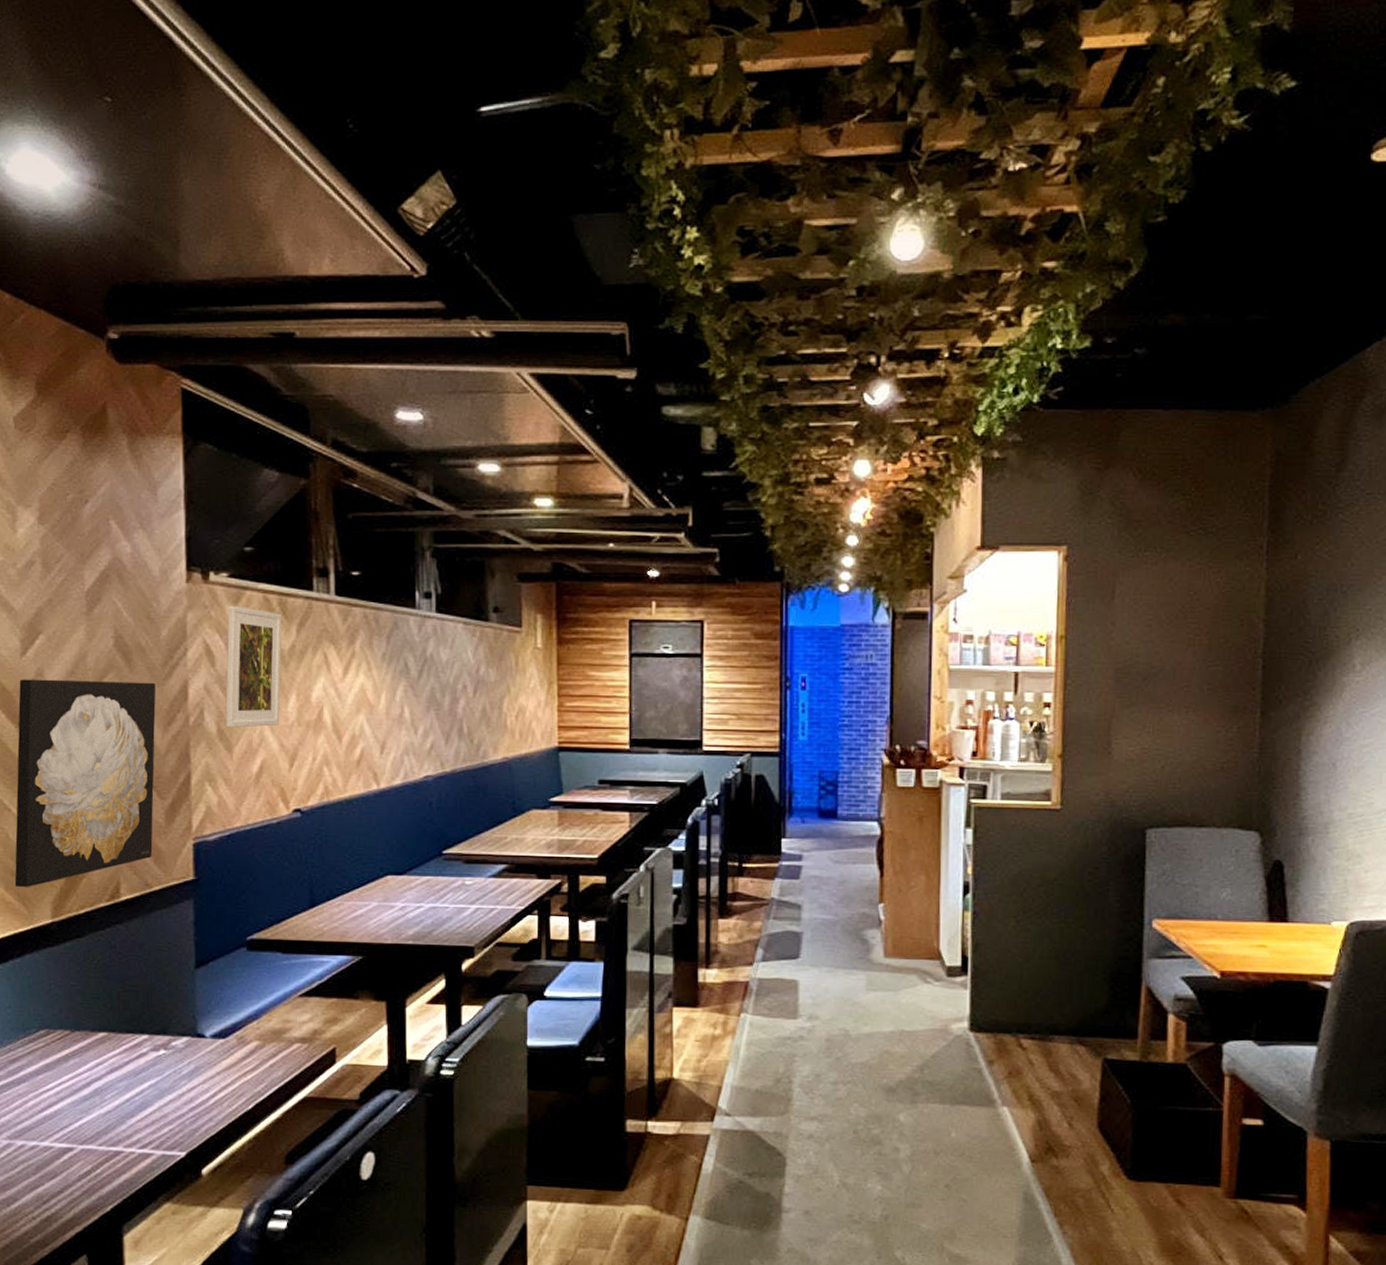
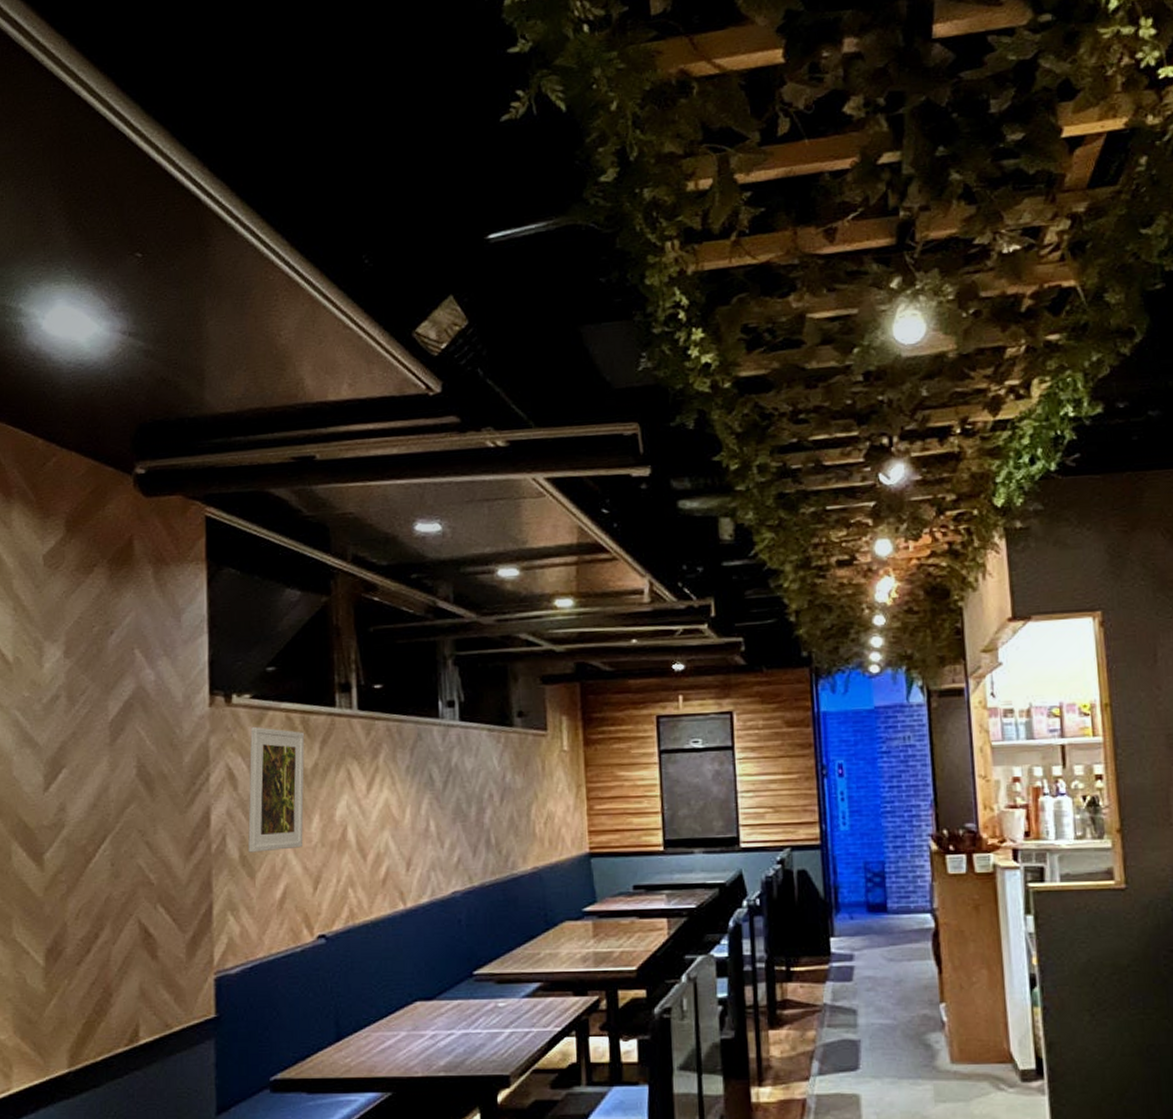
wall art: present [14,679,156,888] -> none [31,810,178,1036]

